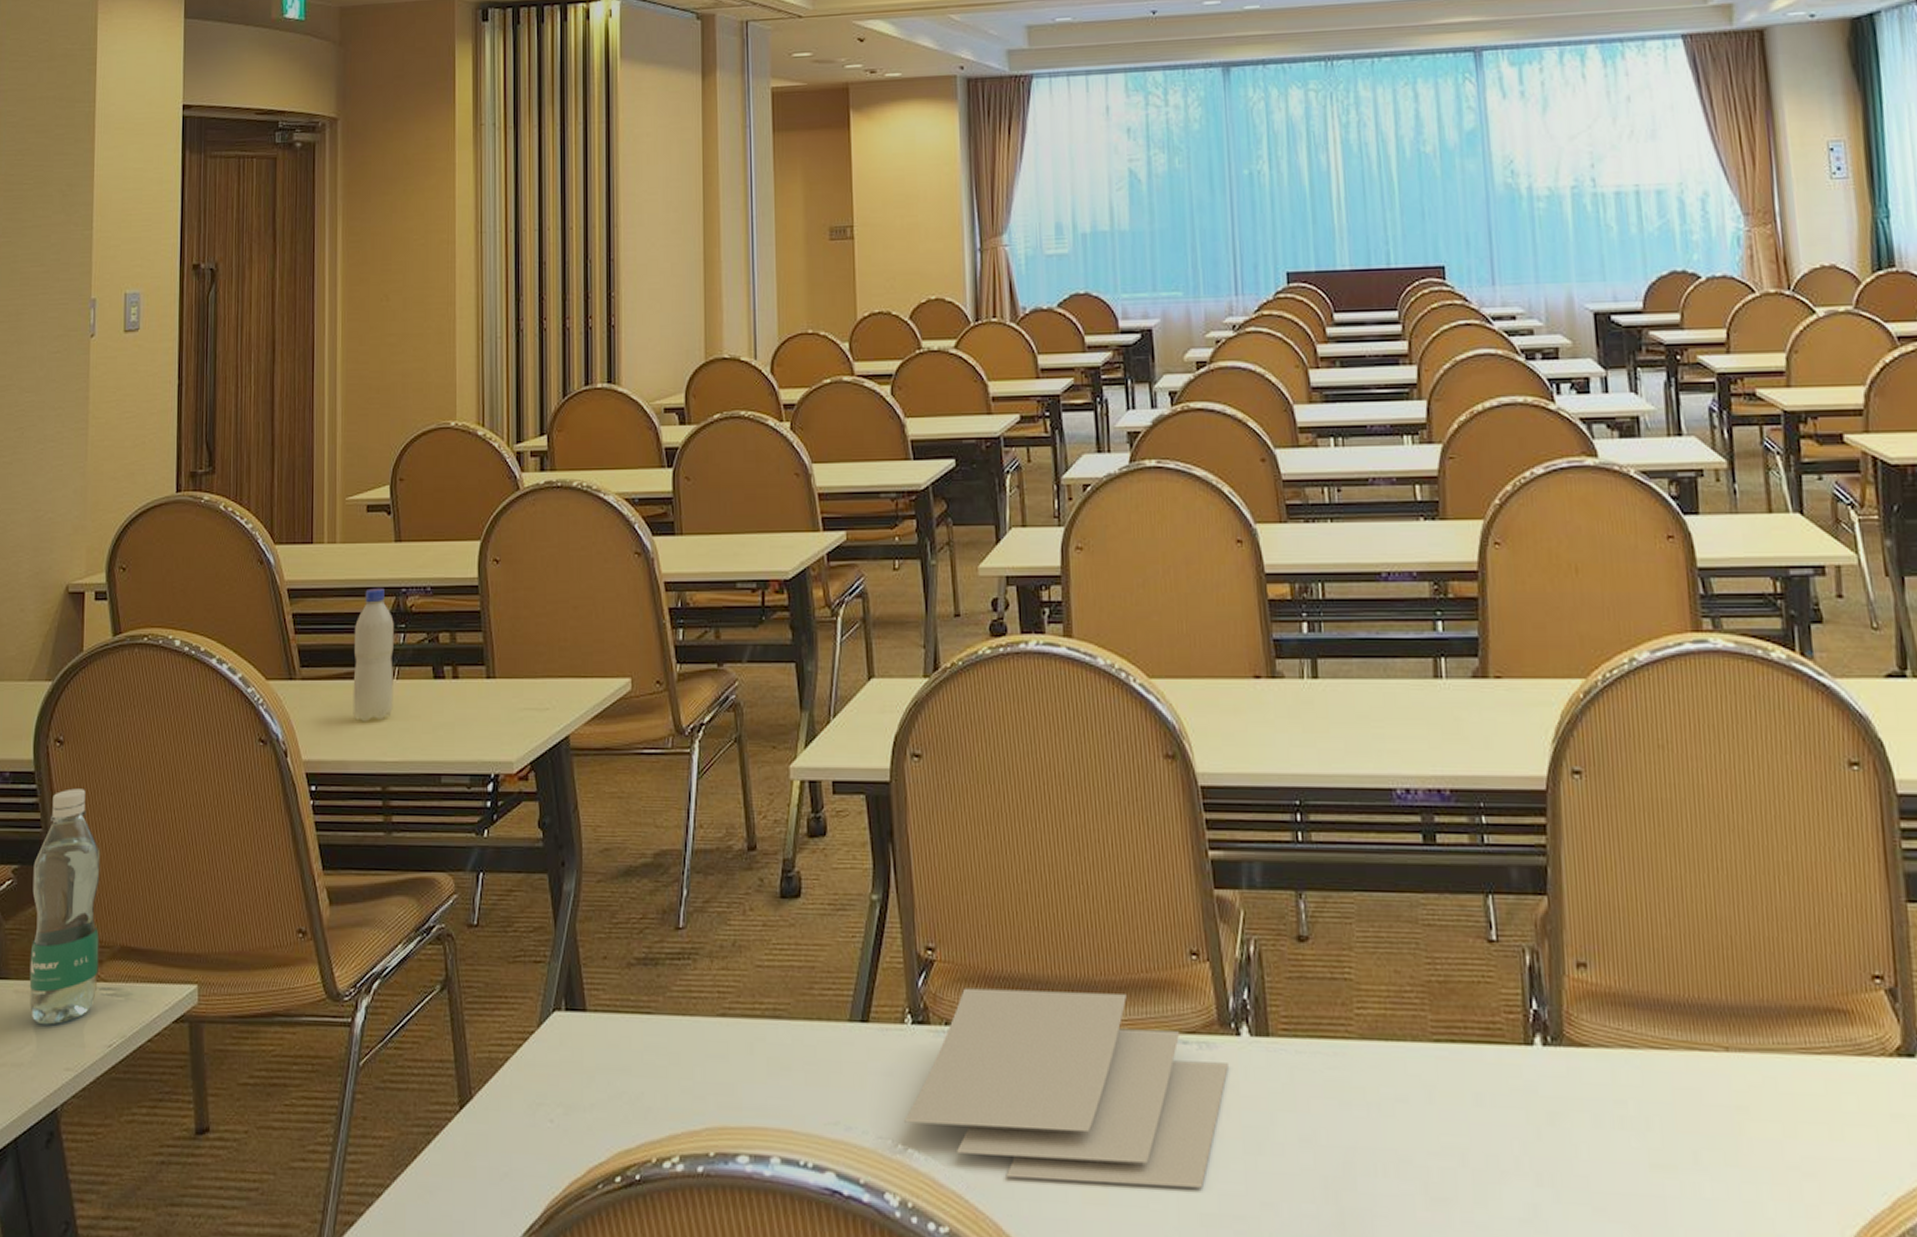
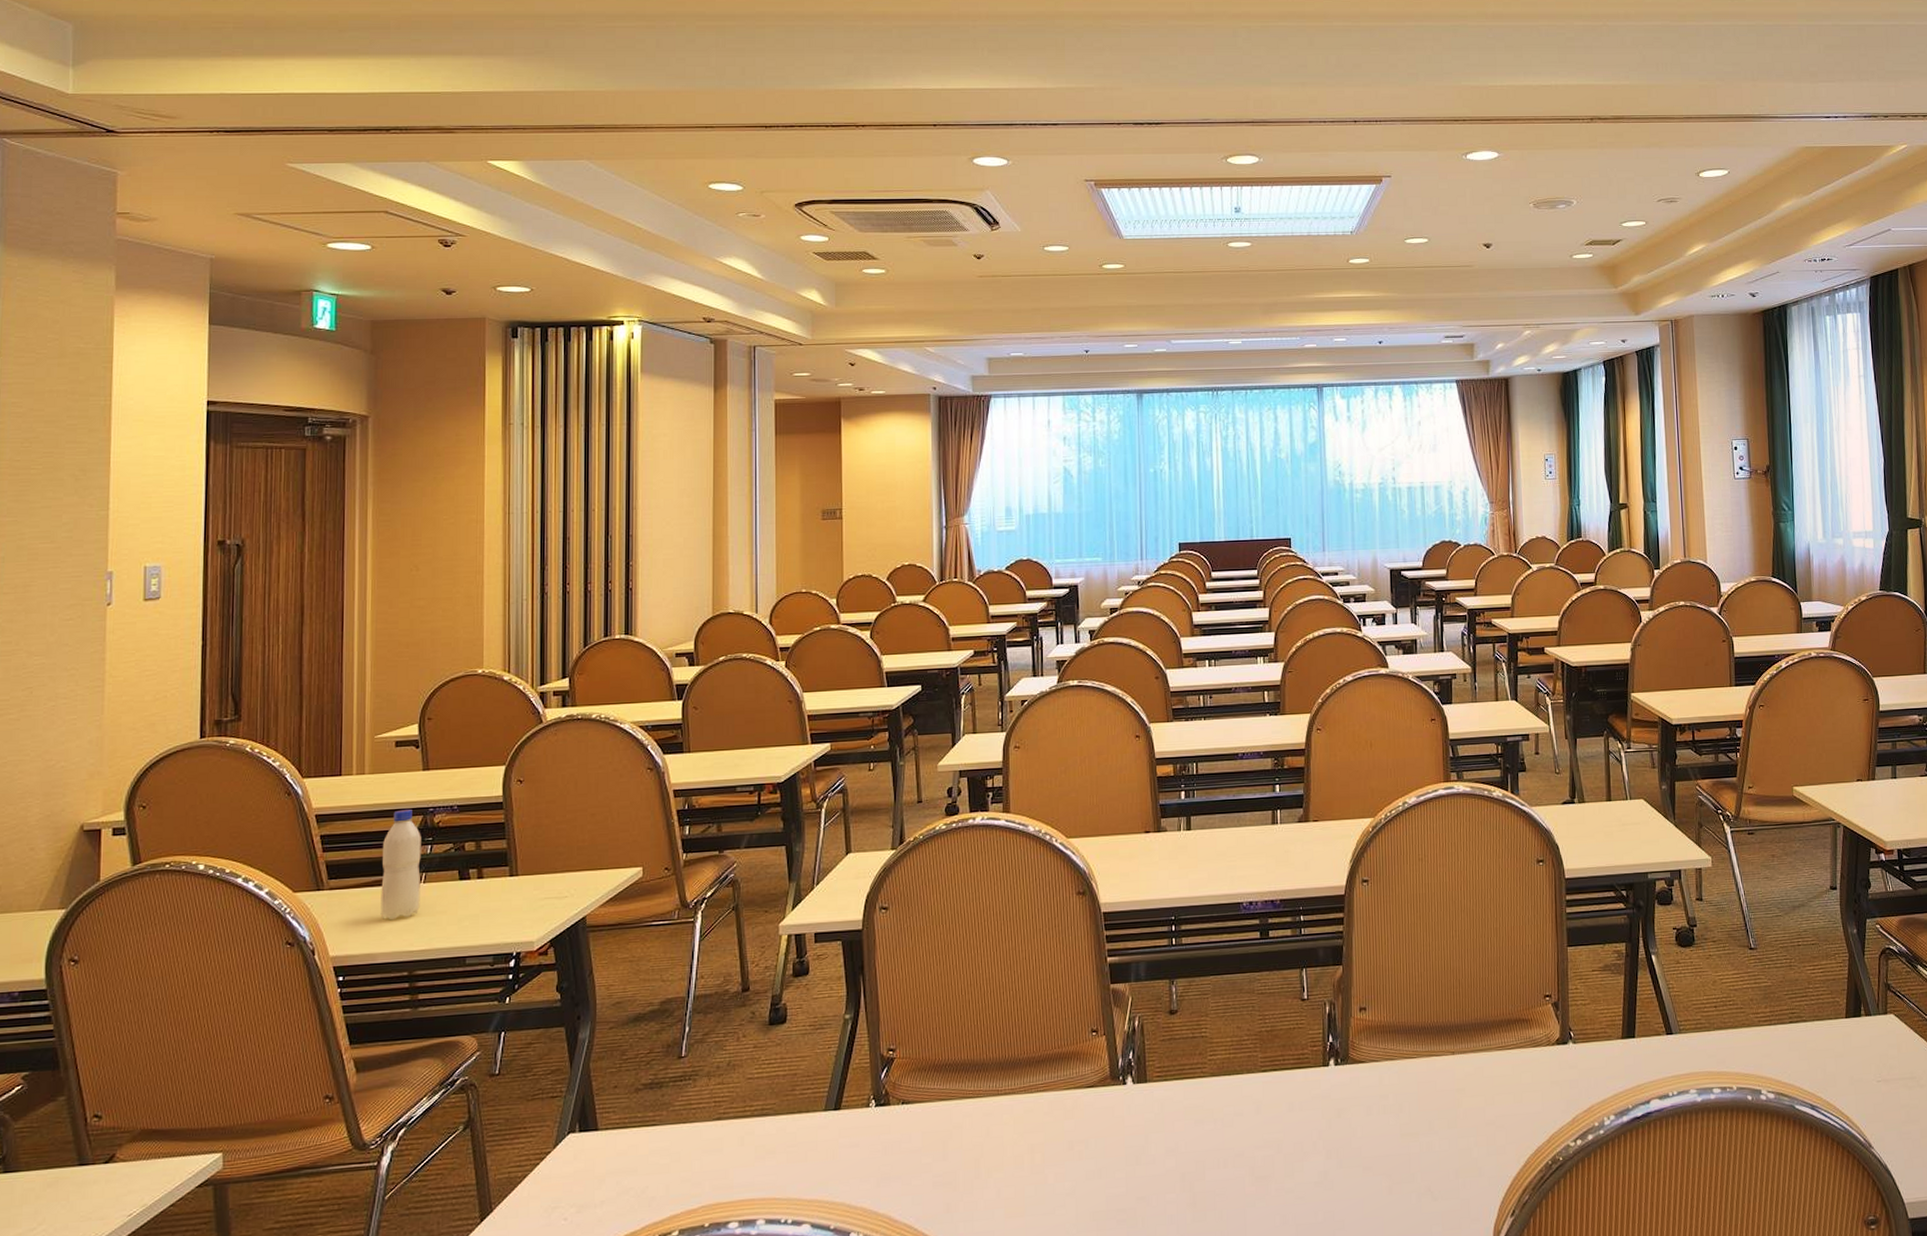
bottle: present [29,788,101,1025] -> none [41,999,120,1206]
papers: present [904,988,1228,1188] -> none [867,1066,1117,1208]

